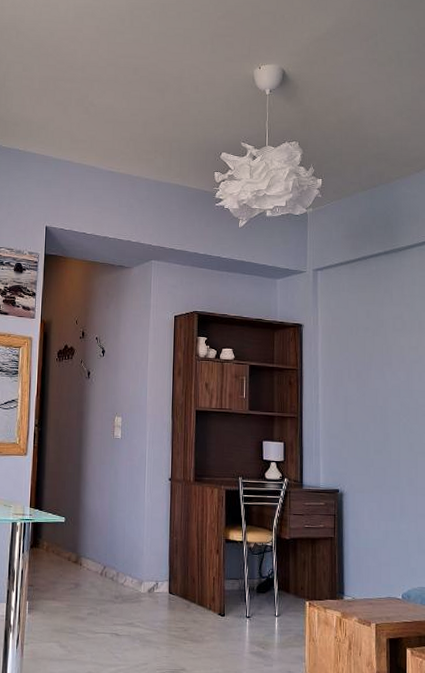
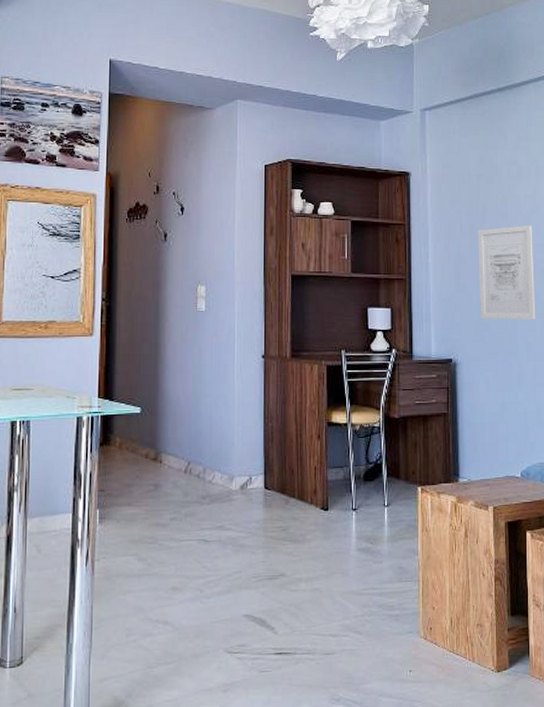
wall art: none [364,372,418,458] -> present [478,224,536,320]

